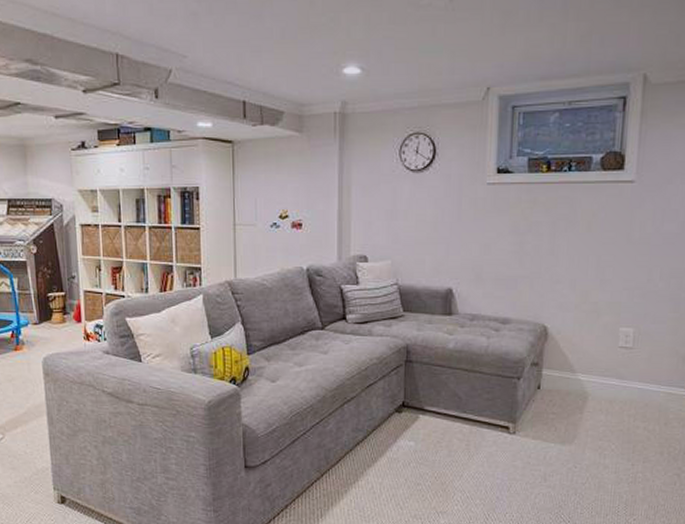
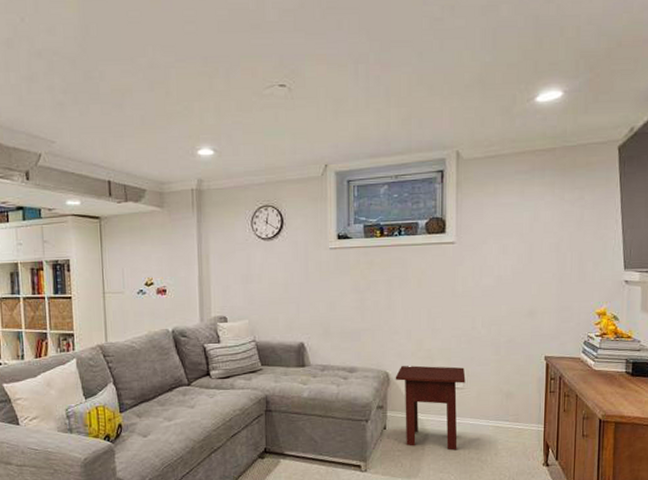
side table: none [554,320,637,417] -> present [395,365,466,450]

